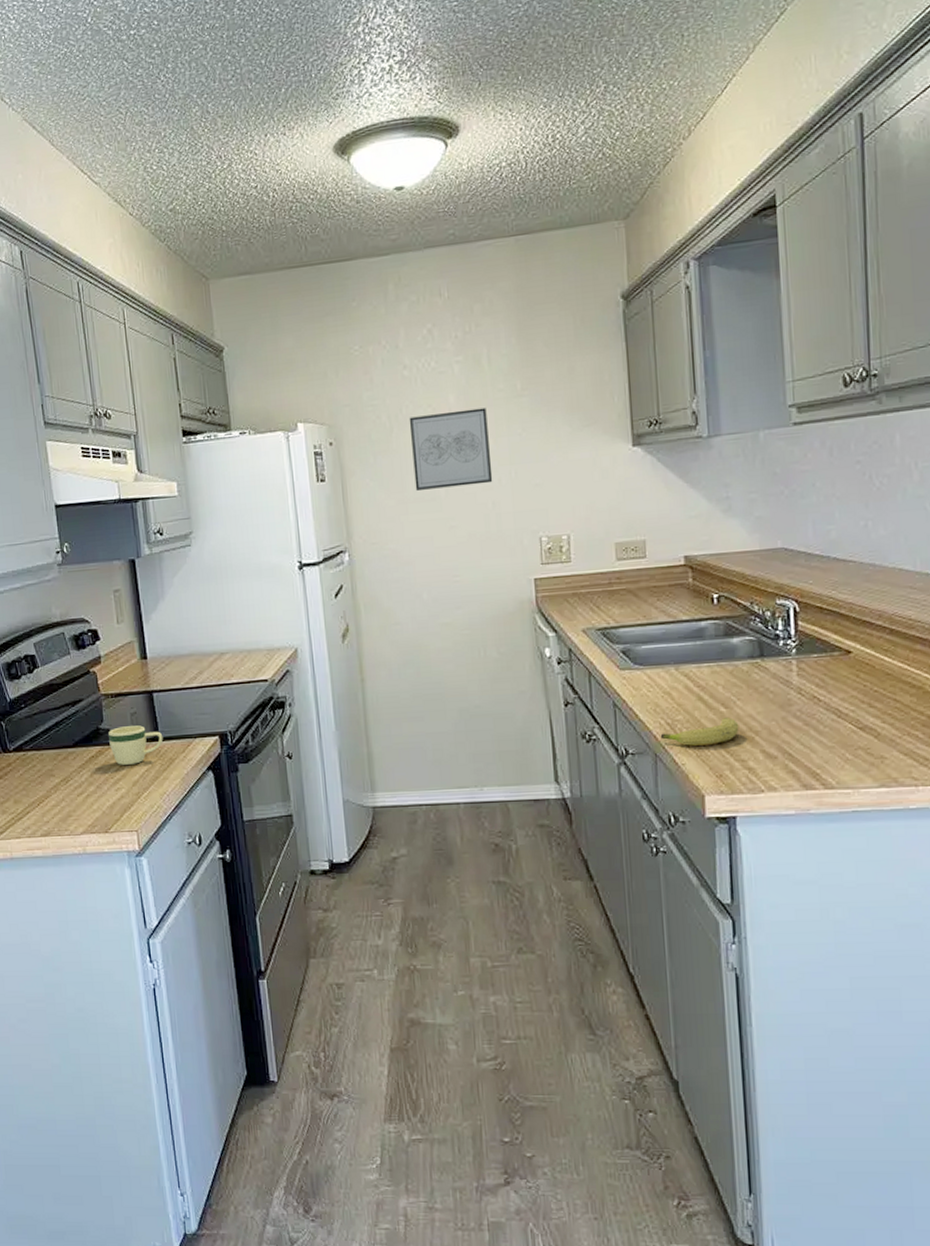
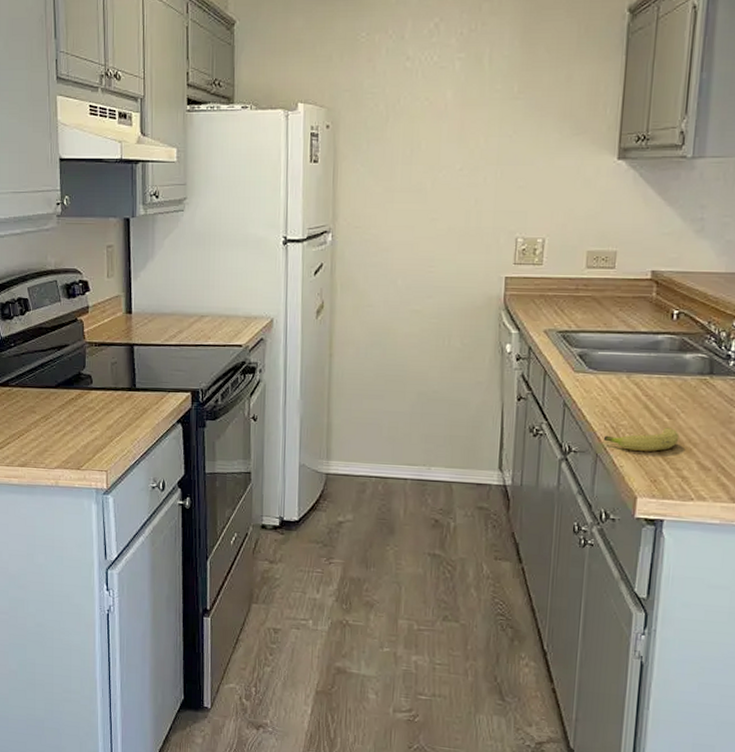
mug: present [108,725,163,765] -> none [89,374,139,410]
wall art: present [409,407,493,492] -> none [403,106,481,182]

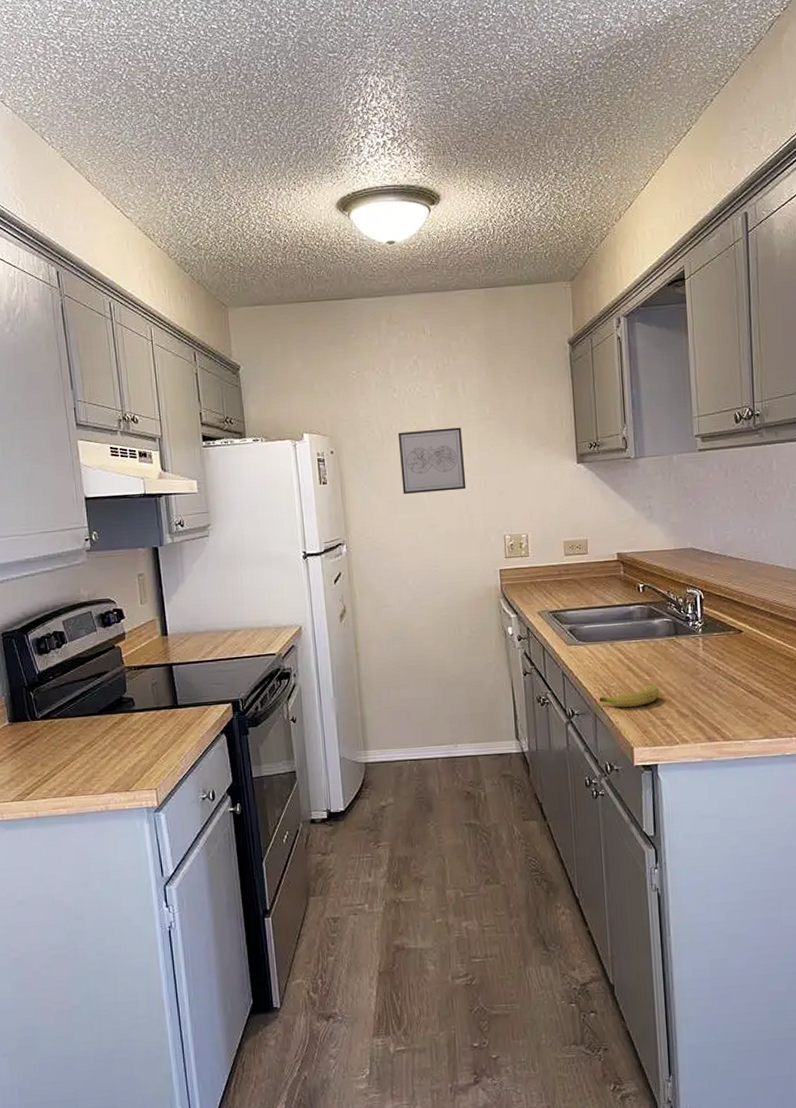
wall art: none [403,106,481,182] -> present [398,427,467,495]

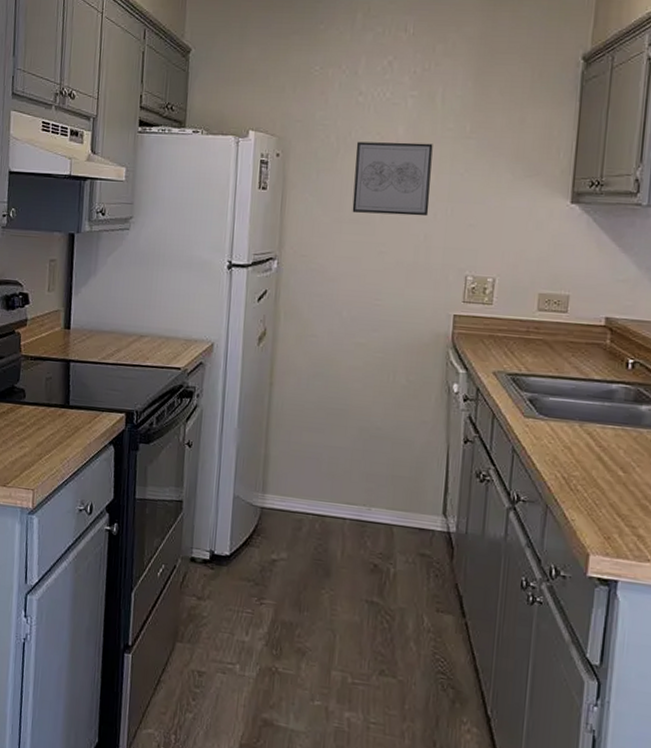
fruit: present [599,684,660,707] -> none [554,482,635,506]

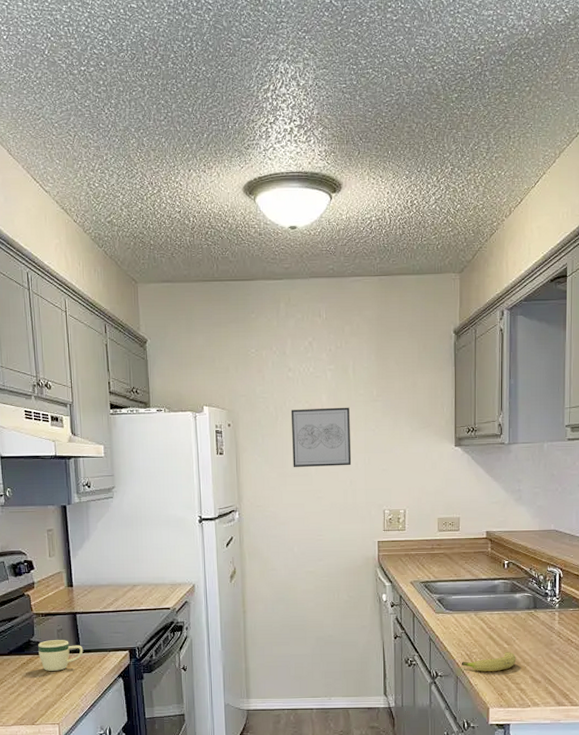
mug: none [21,388,73,427] -> present [38,640,84,671]
fruit: none [554,482,635,506] -> present [461,652,516,671]

